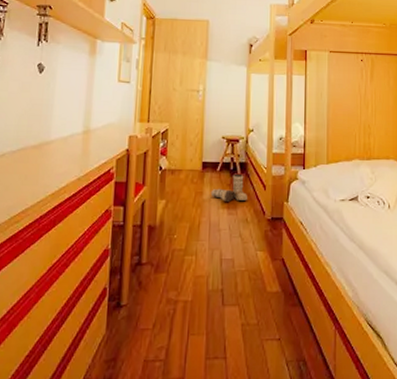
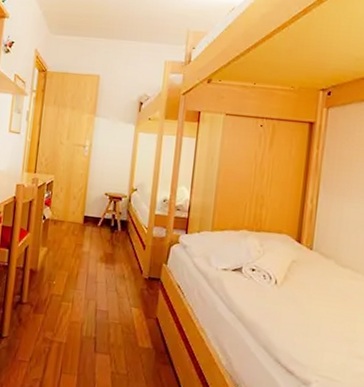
boots: present [210,173,247,202] -> none [90,230,126,259]

